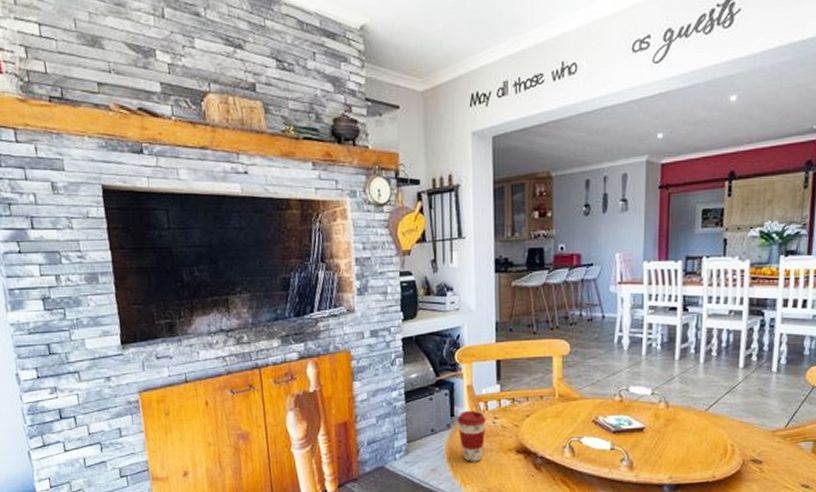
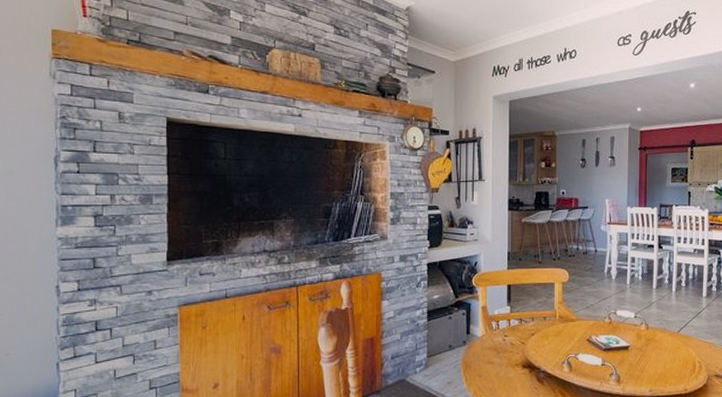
coffee cup: present [457,410,486,462] -> none [472,328,497,376]

